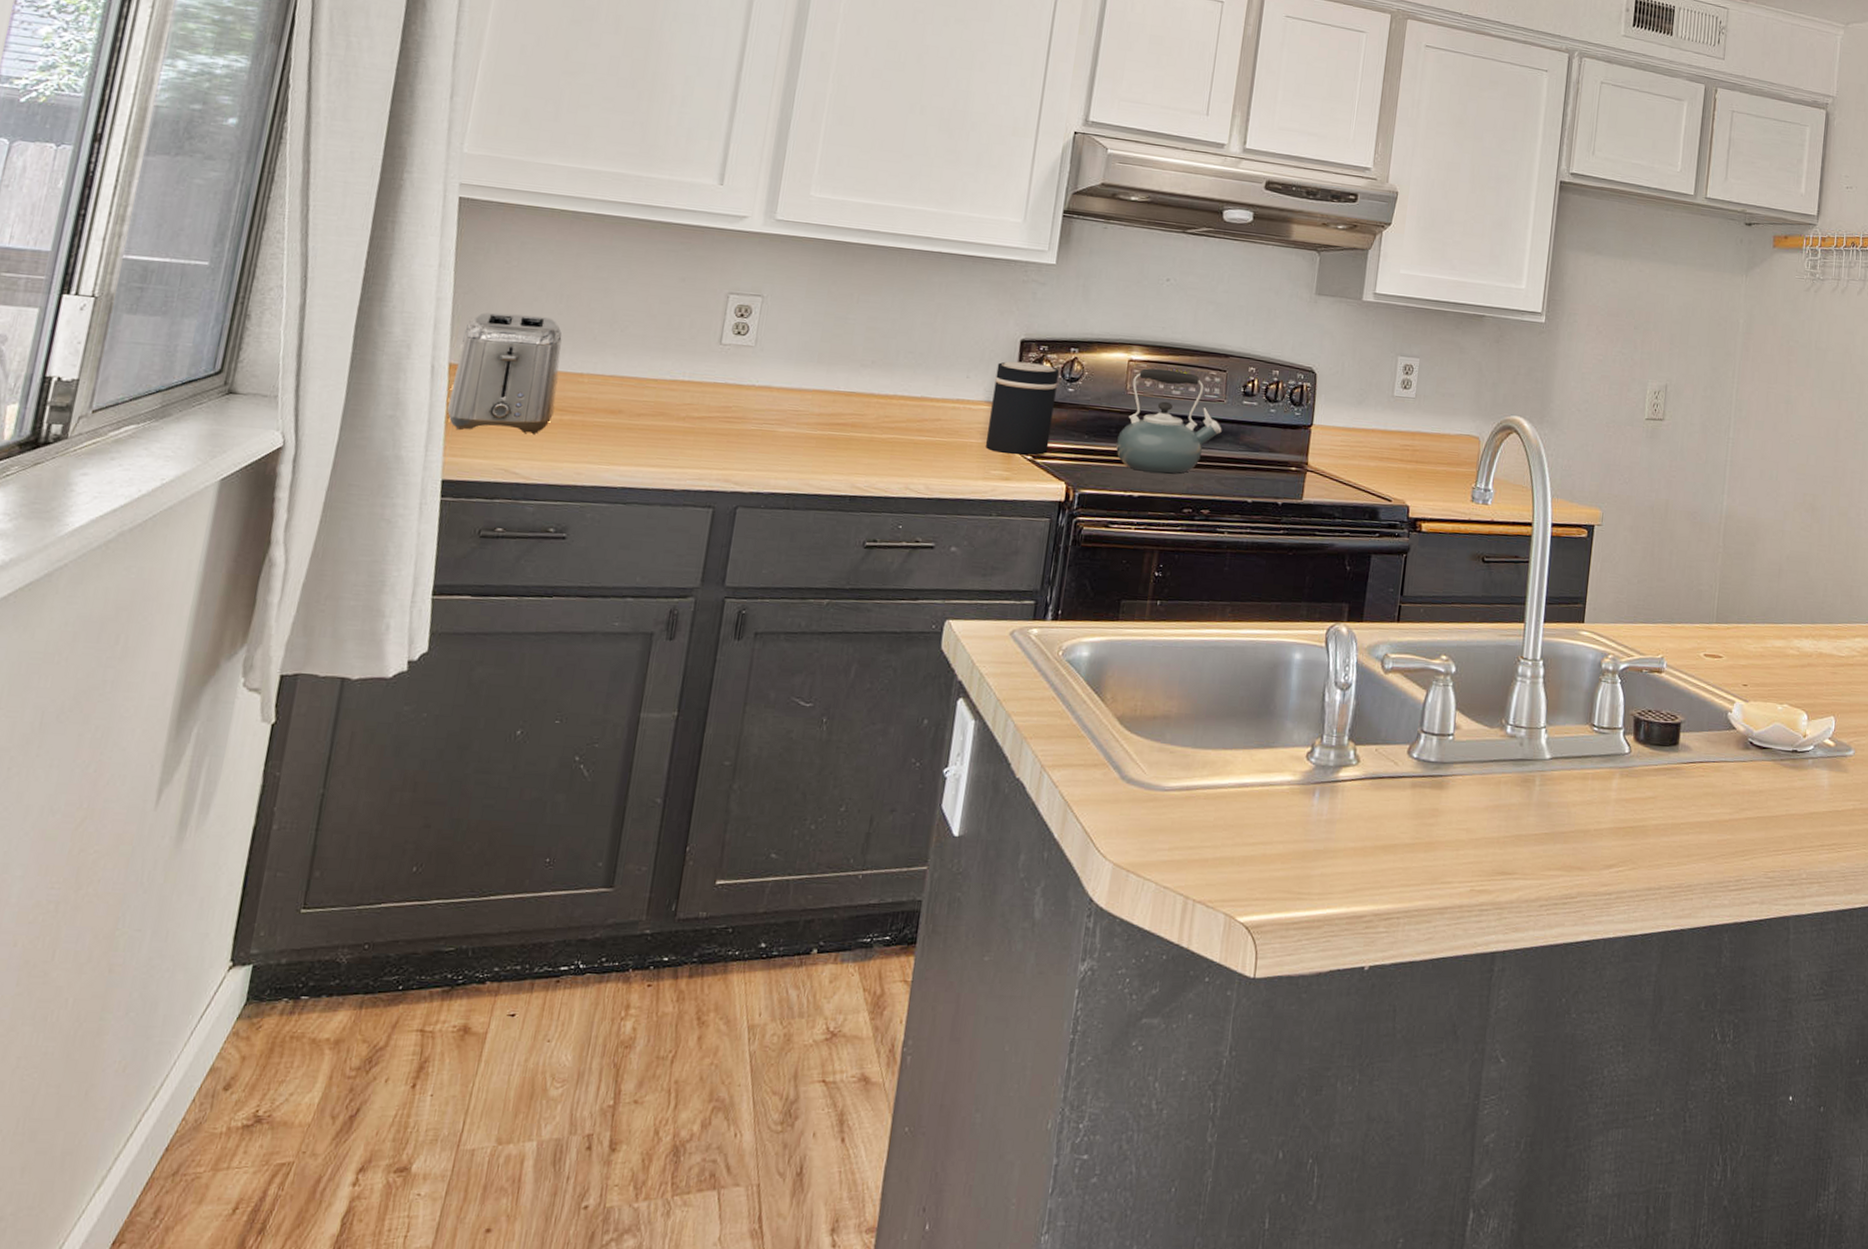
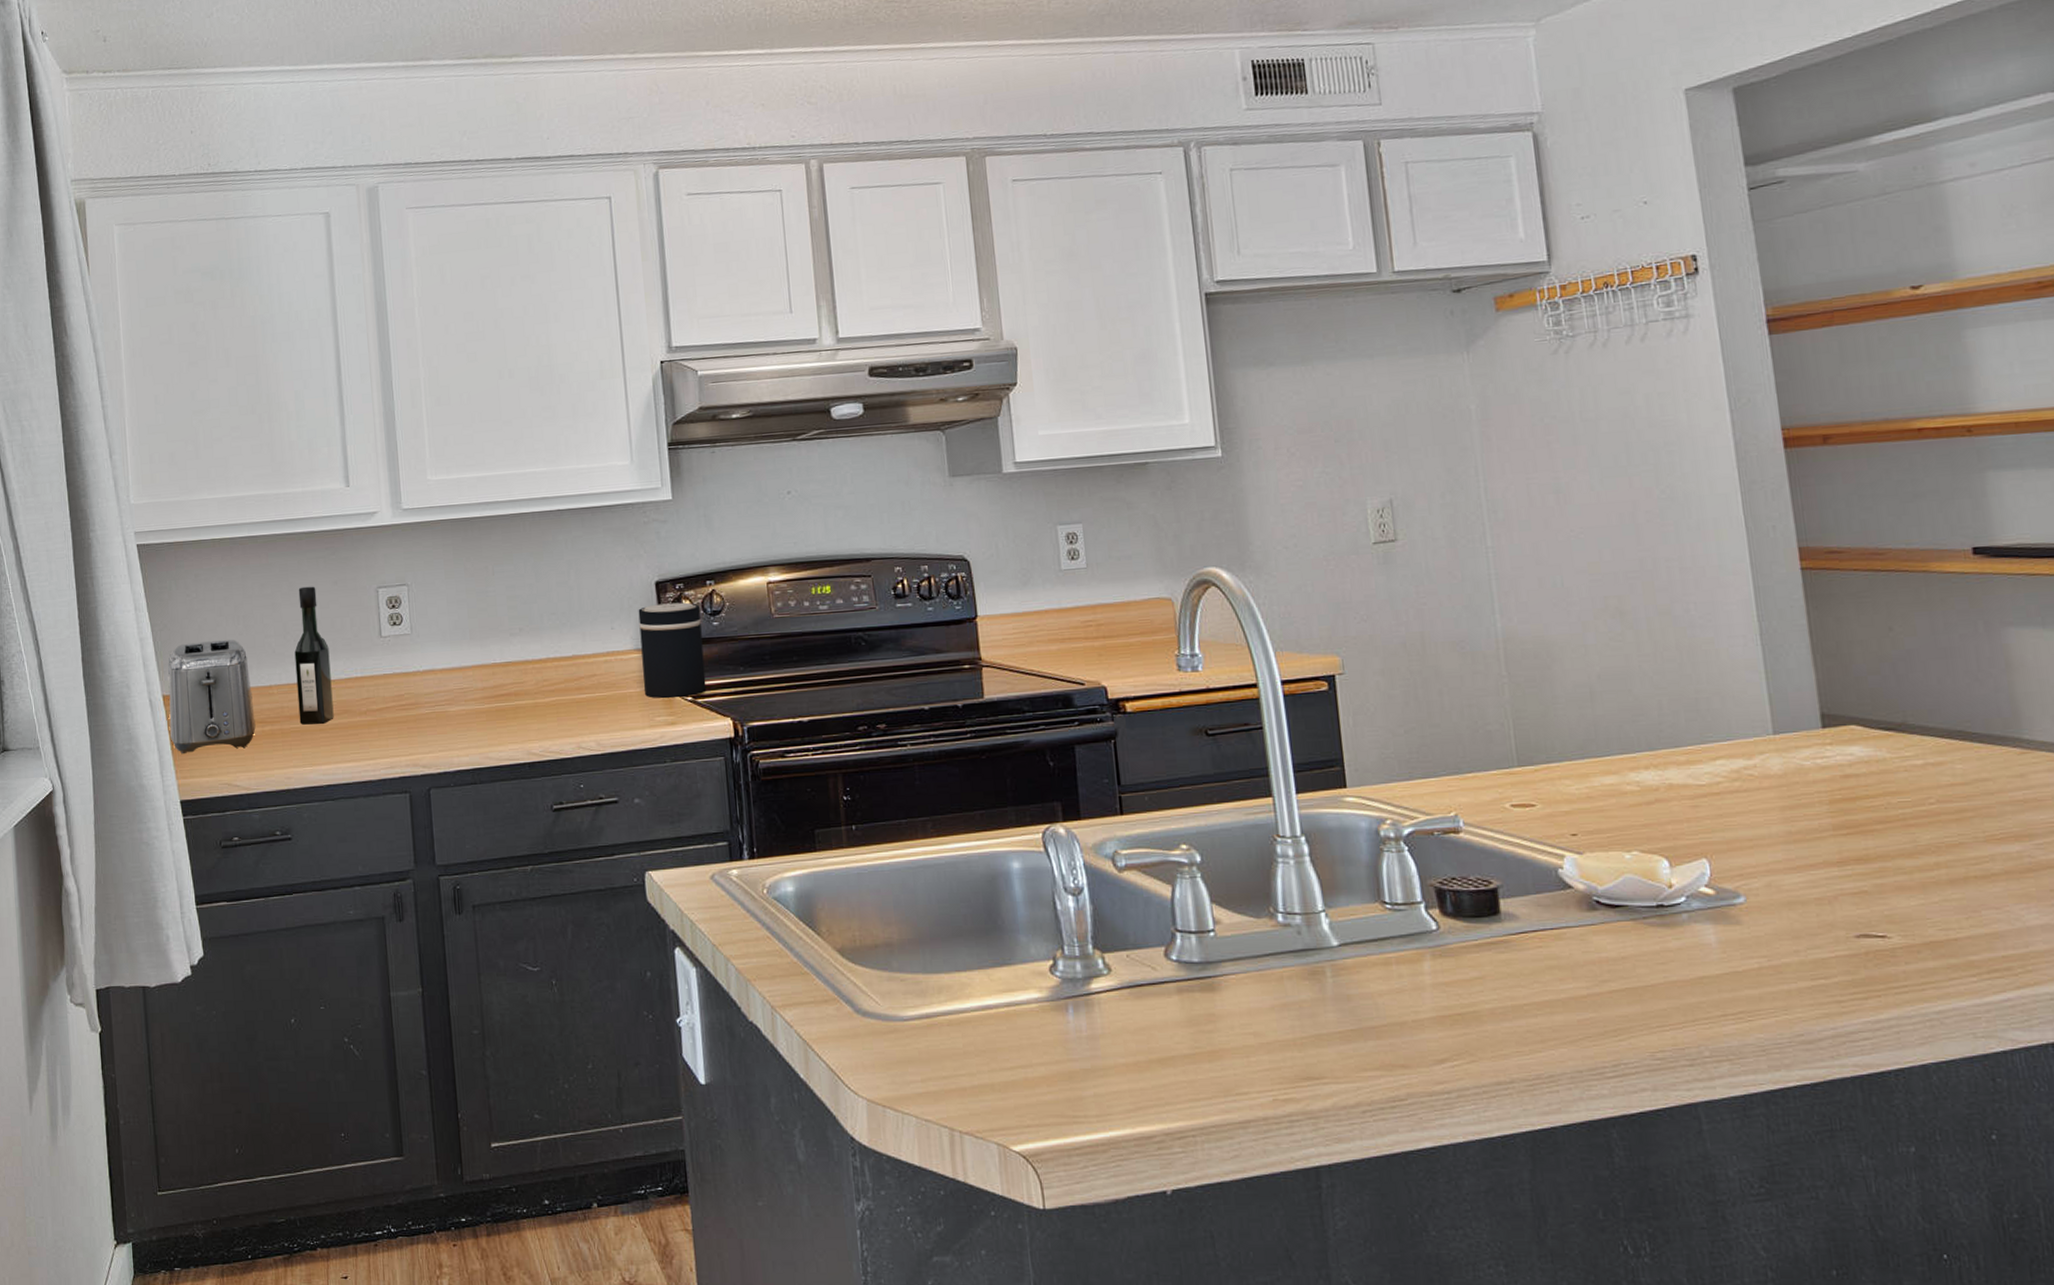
bottle: none [606,277,660,424] -> present [294,586,334,726]
kettle: present [1116,368,1222,475] -> none [773,584,881,695]

